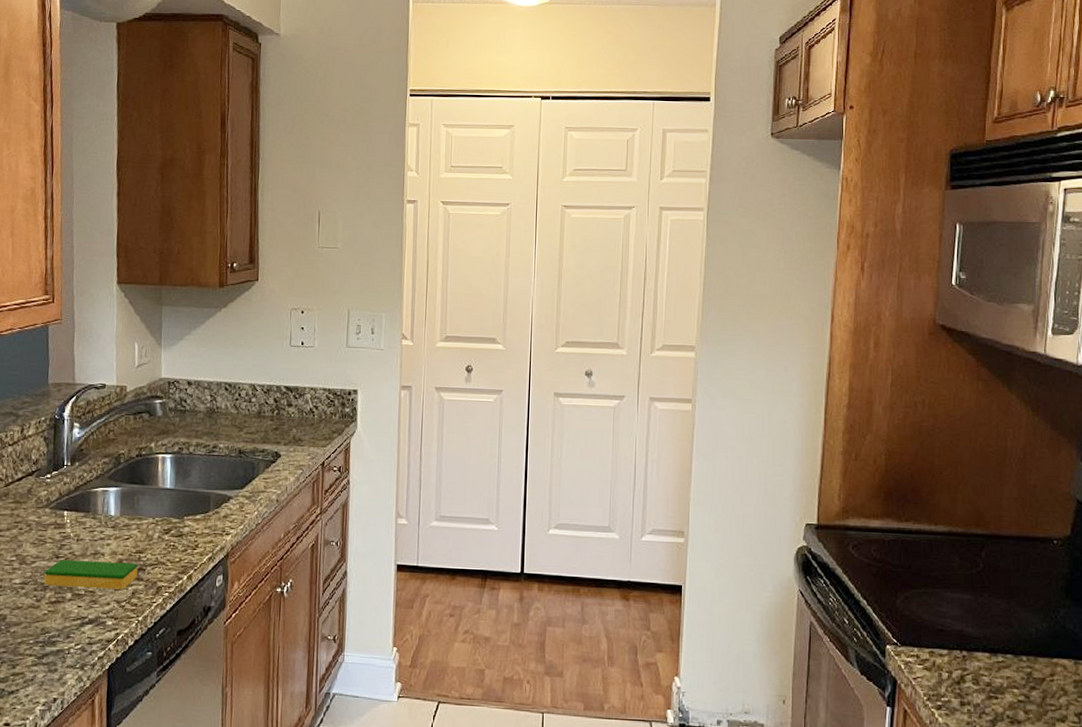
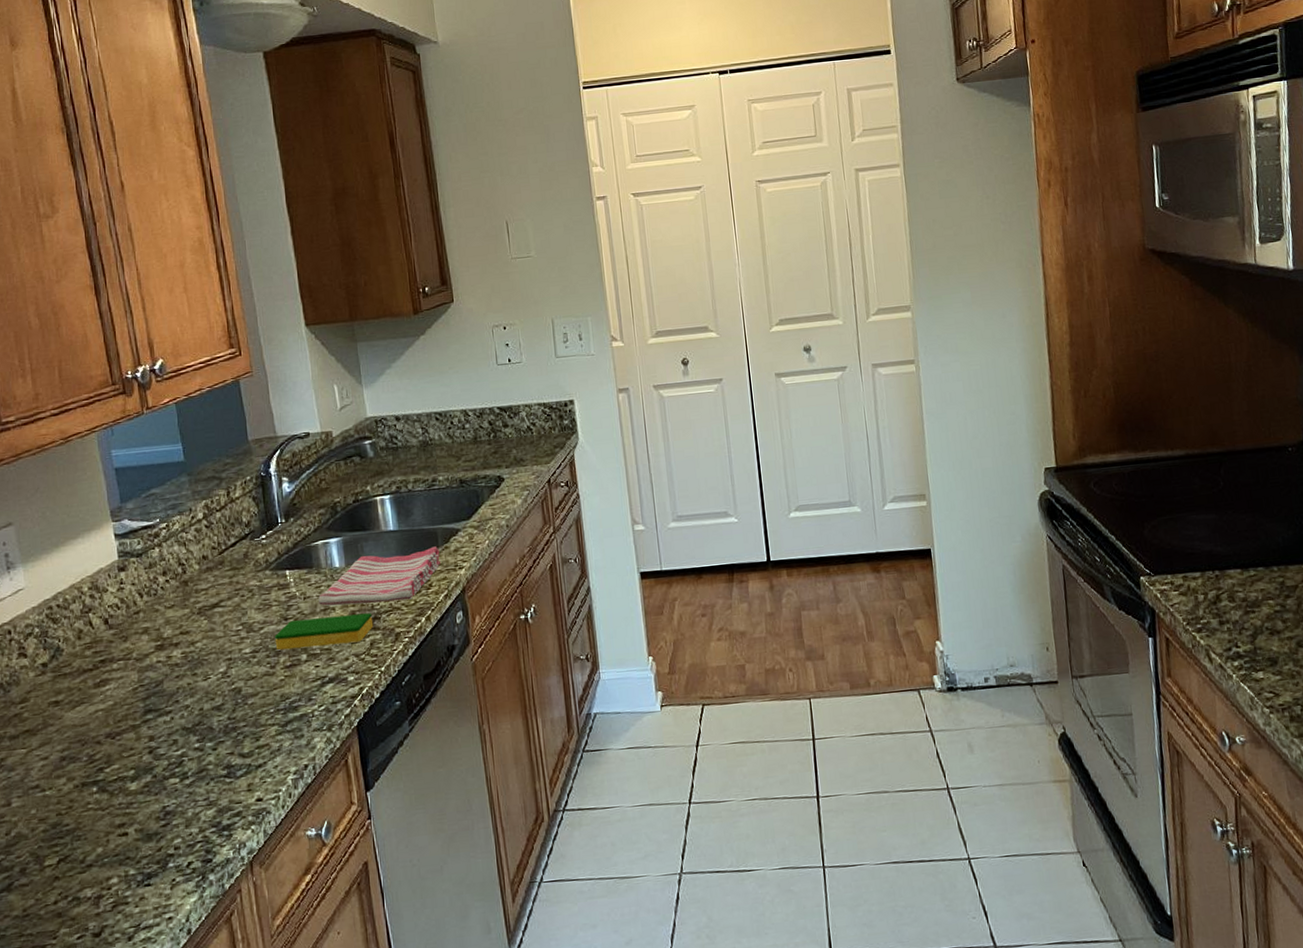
dish towel: none [90,508,210,557] -> present [318,546,440,606]

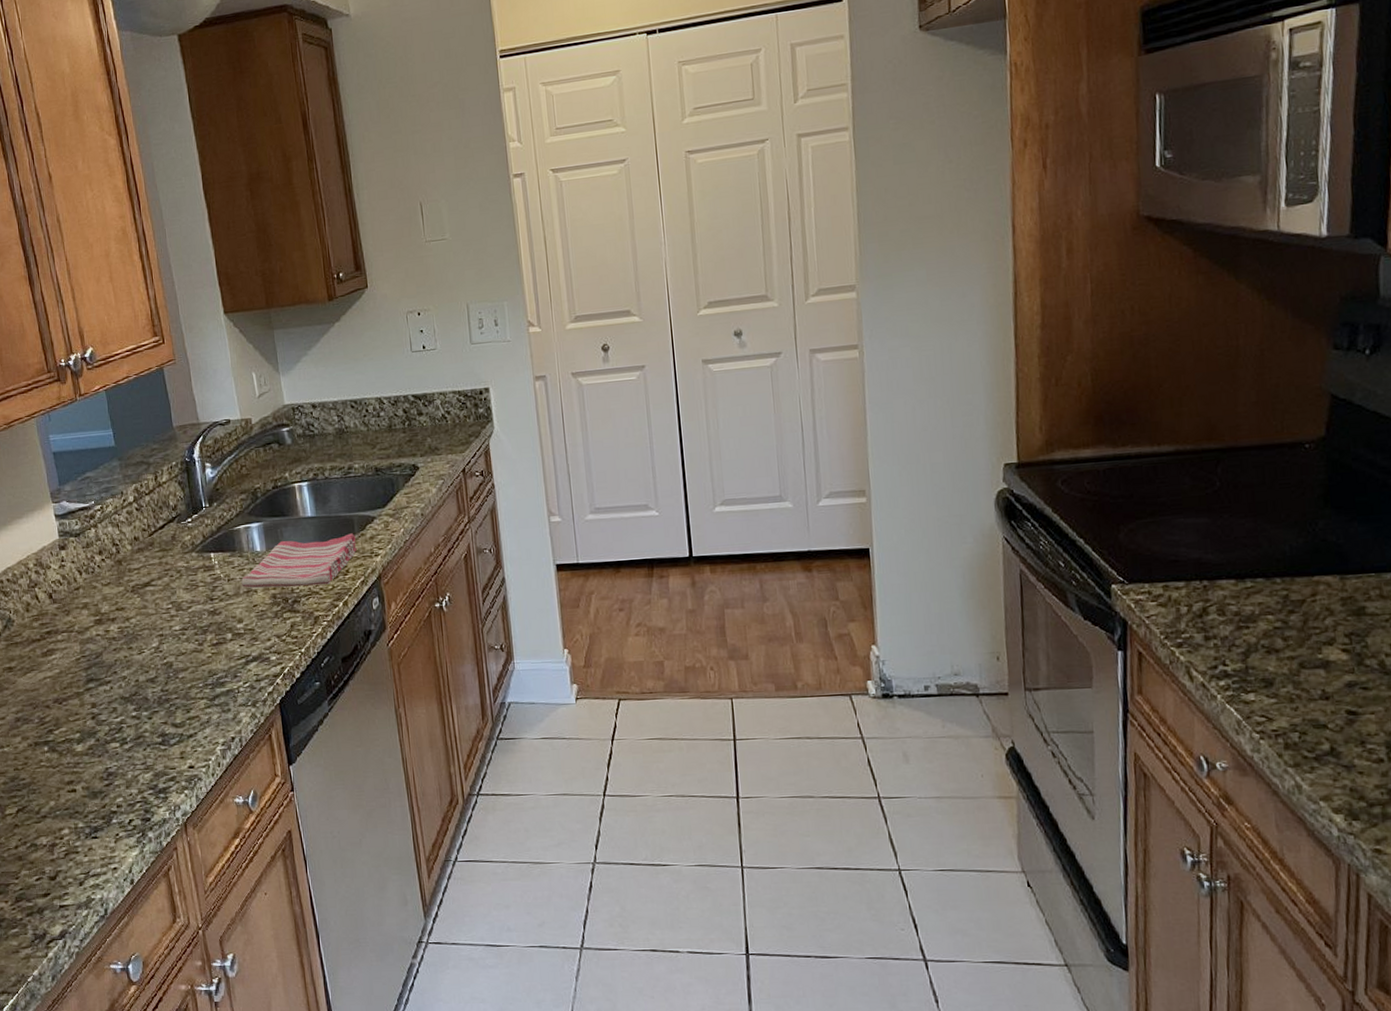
dish sponge: present [274,613,374,651] -> none [202,596,294,629]

